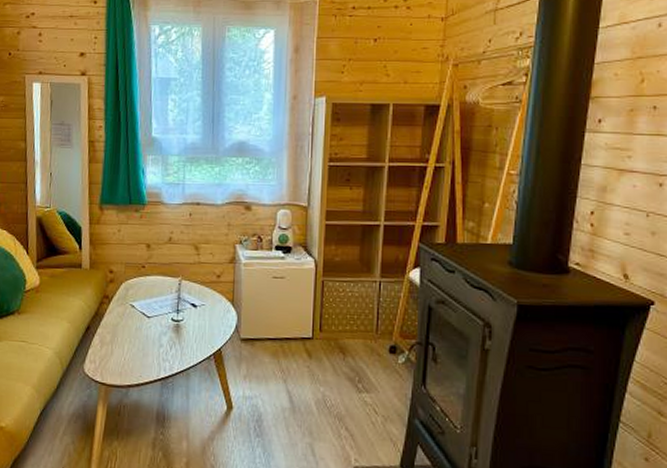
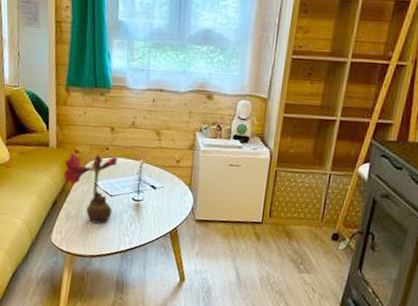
flower: none [97,273,156,349] -> present [63,152,119,224]

